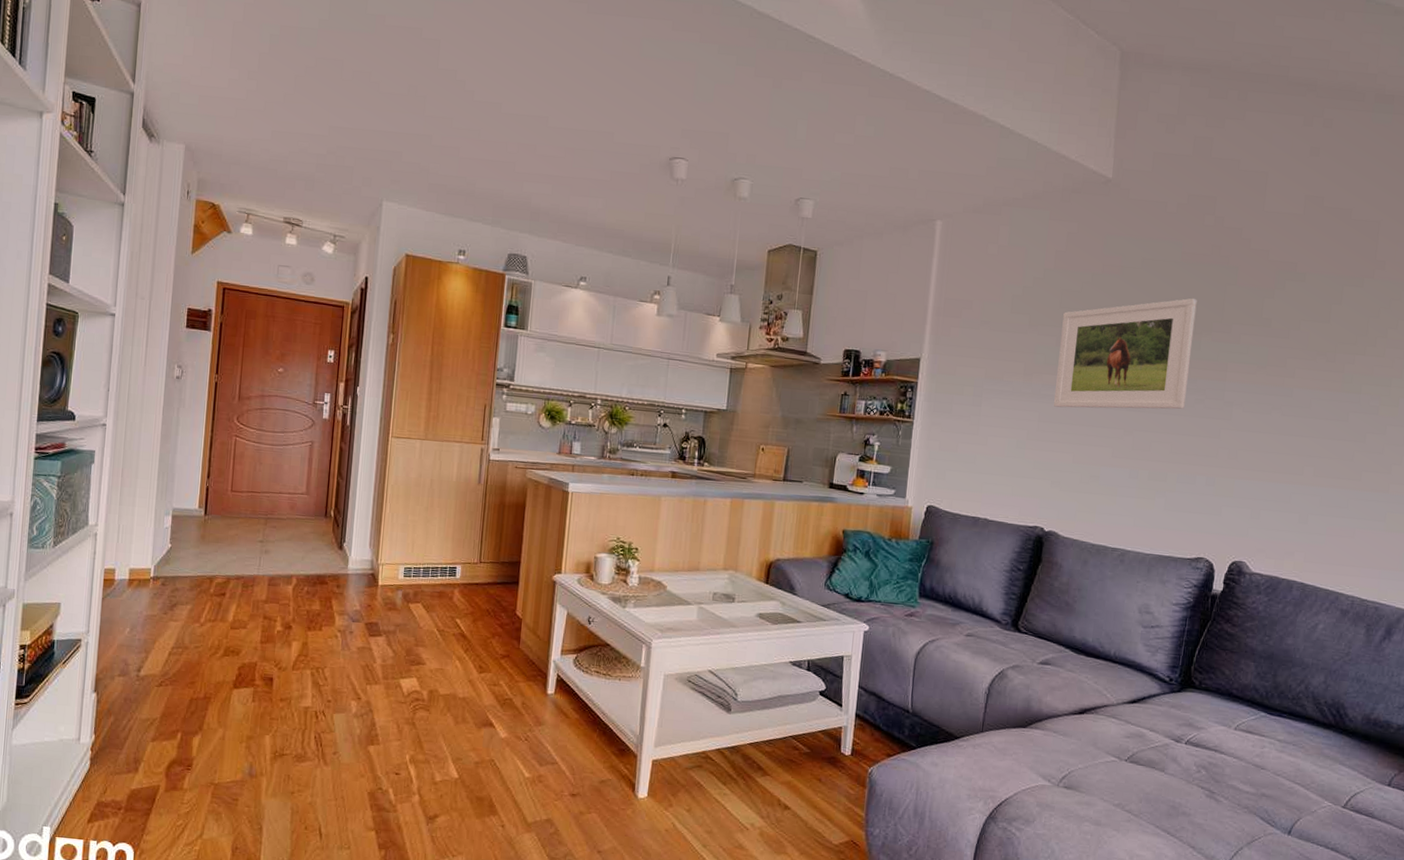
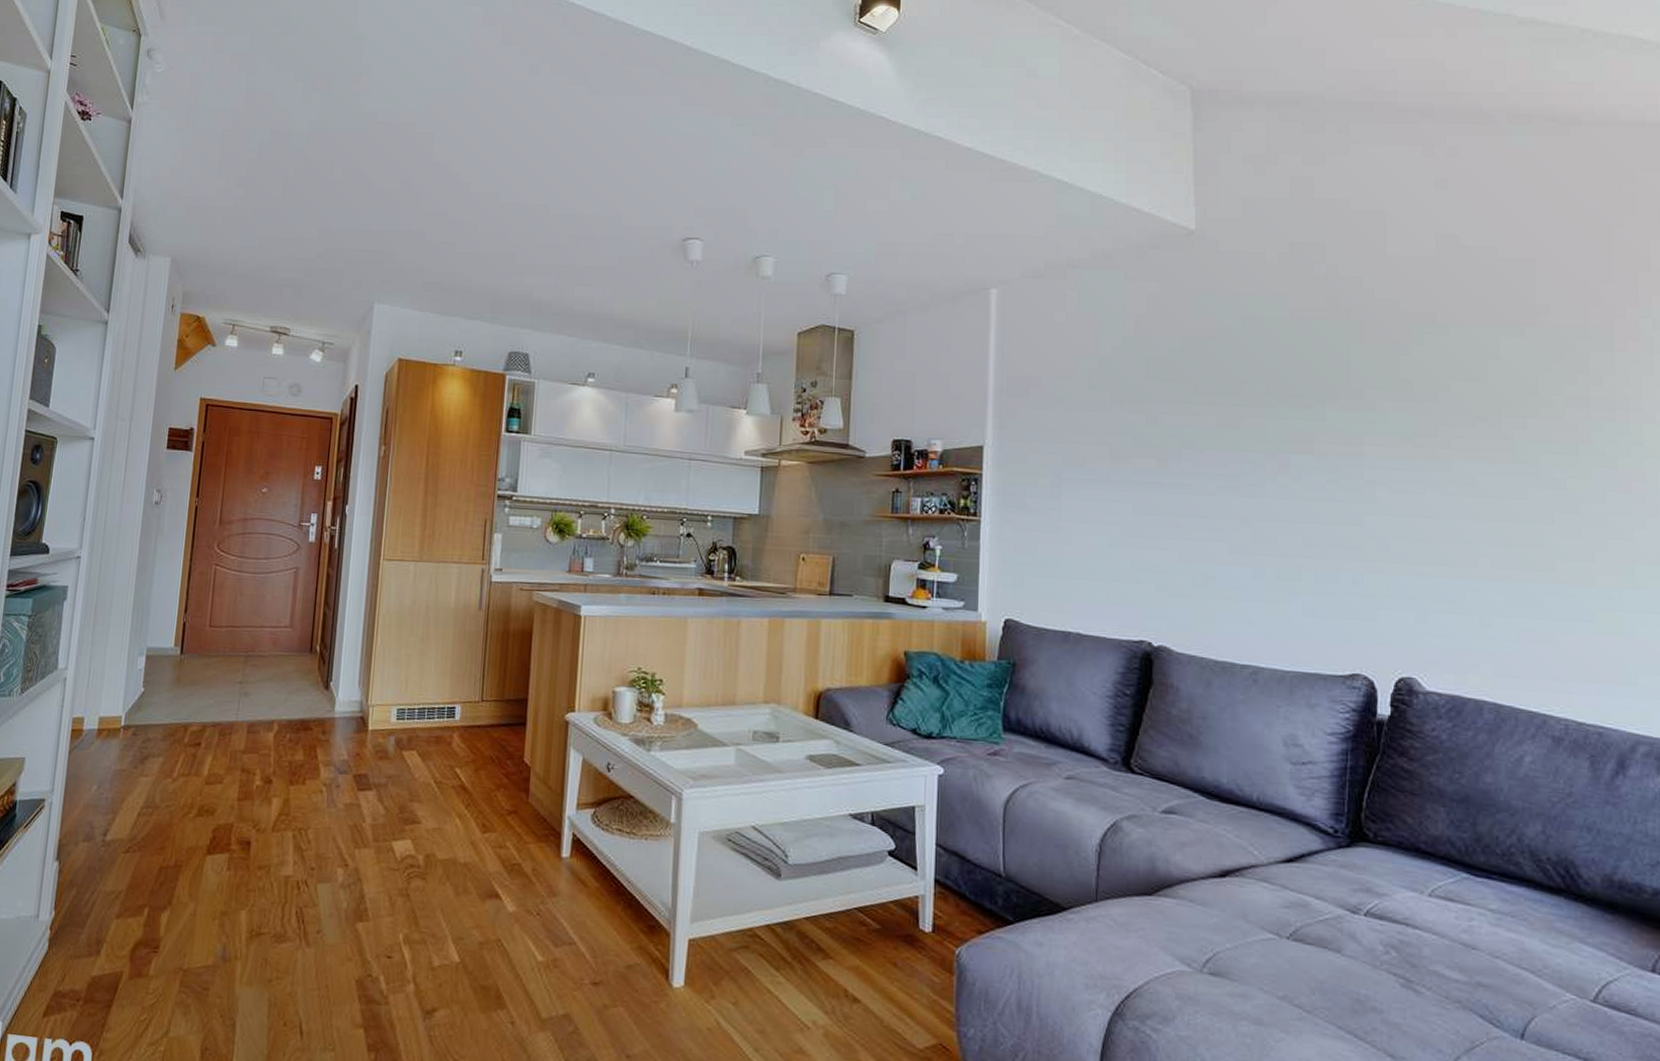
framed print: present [1054,298,1197,410] -> none [1150,361,1316,497]

